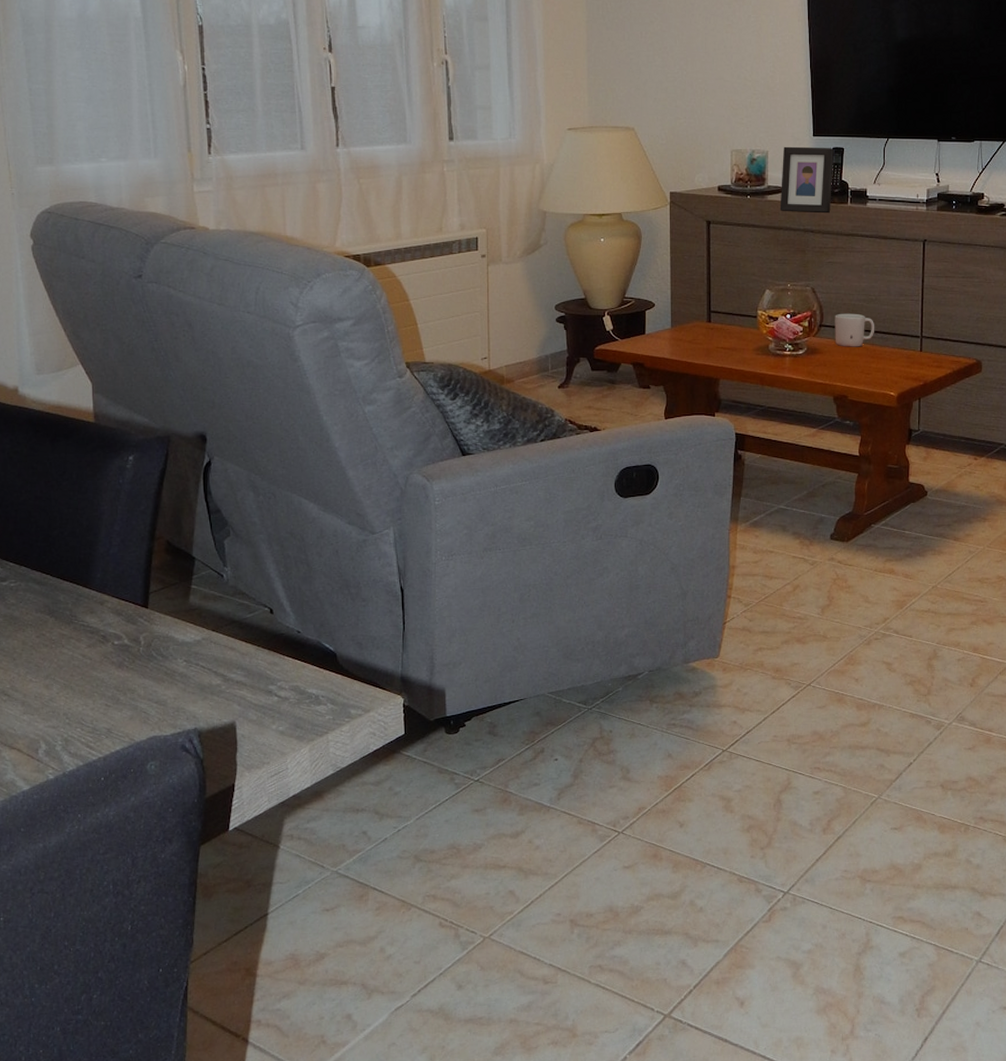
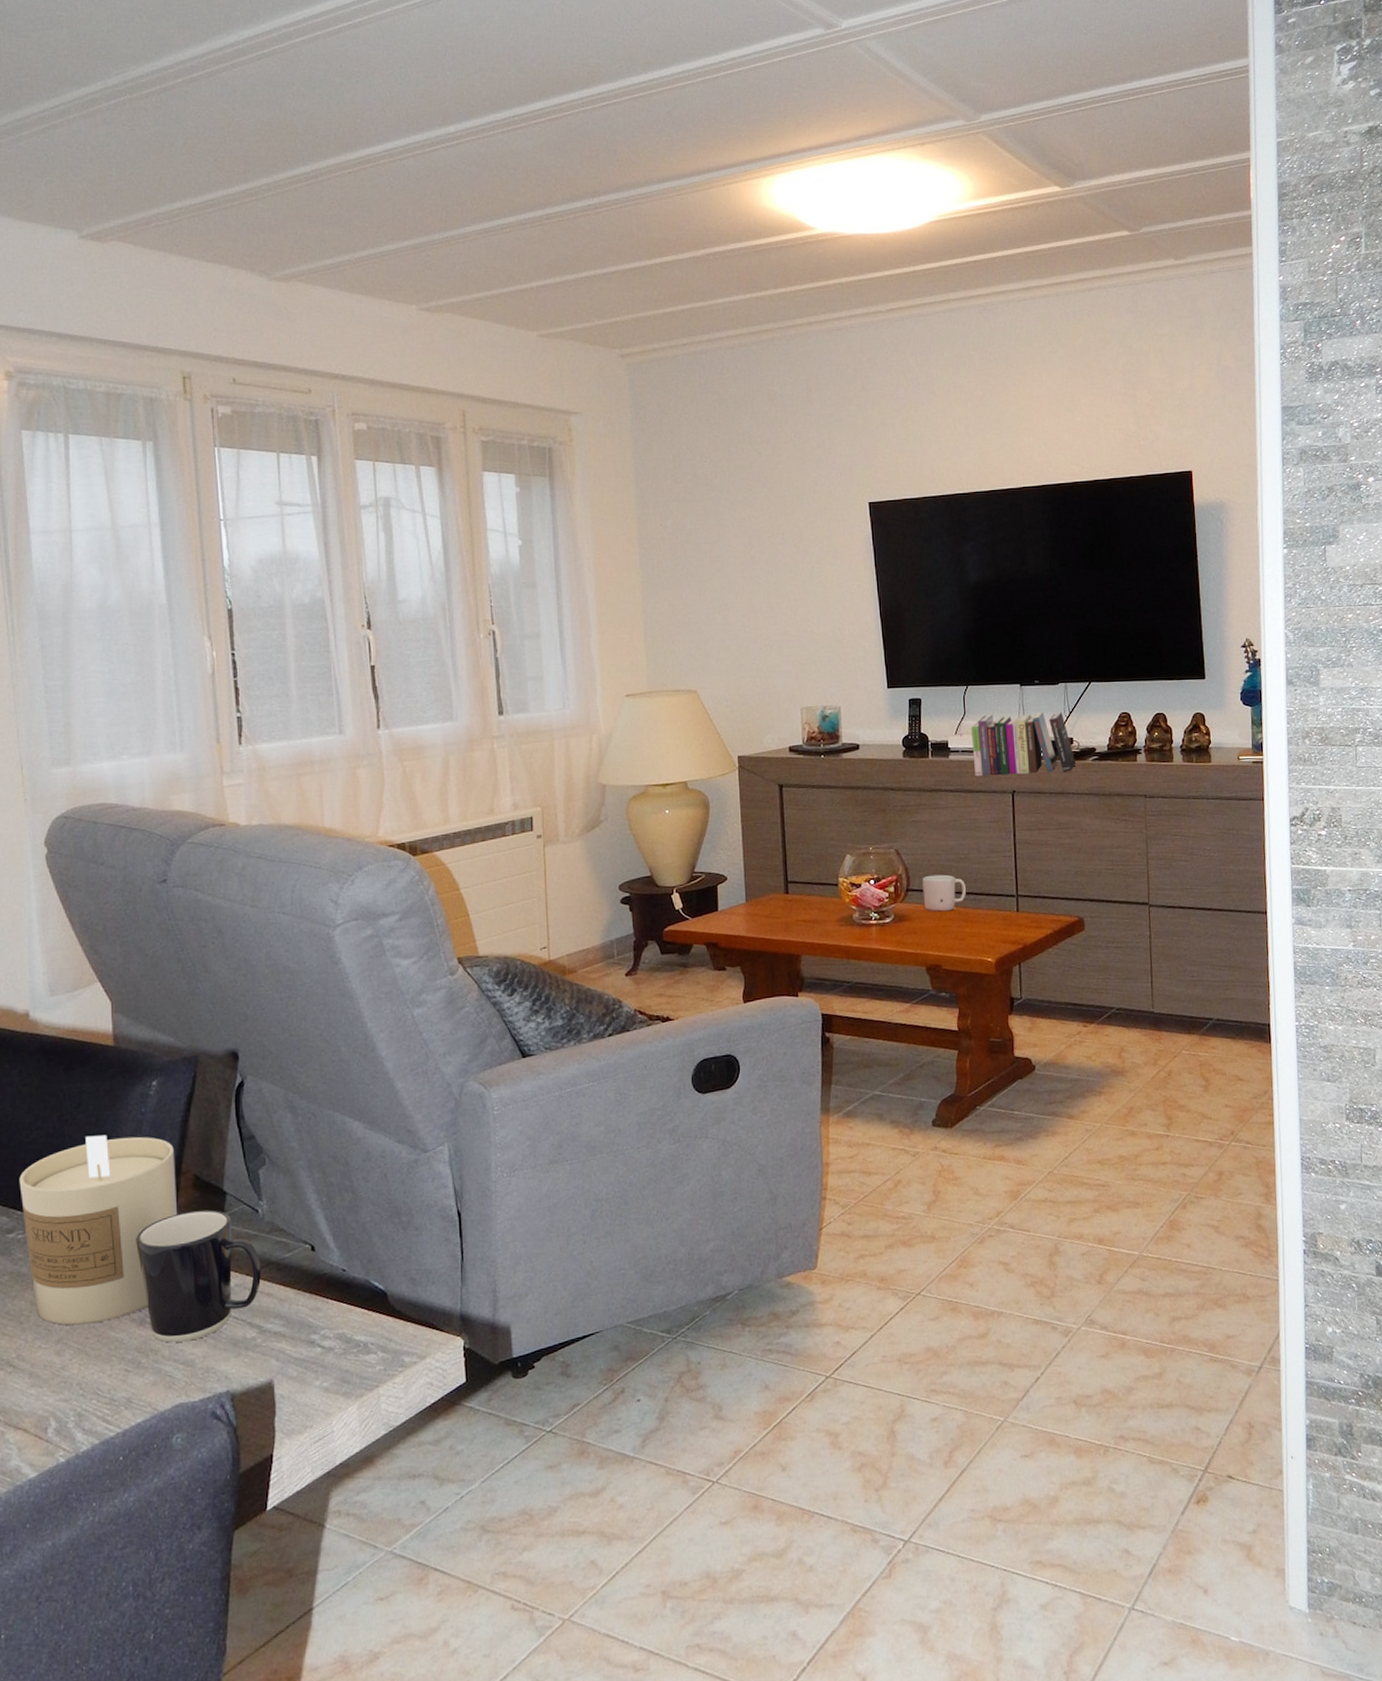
candle: none [11,501,152,664] -> present [19,1135,178,1326]
mug: none [115,572,226,684] -> present [136,1209,262,1343]
picture frame: present [779,146,834,214] -> none [856,699,911,770]
books: none [889,167,985,225] -> present [971,711,1076,777]

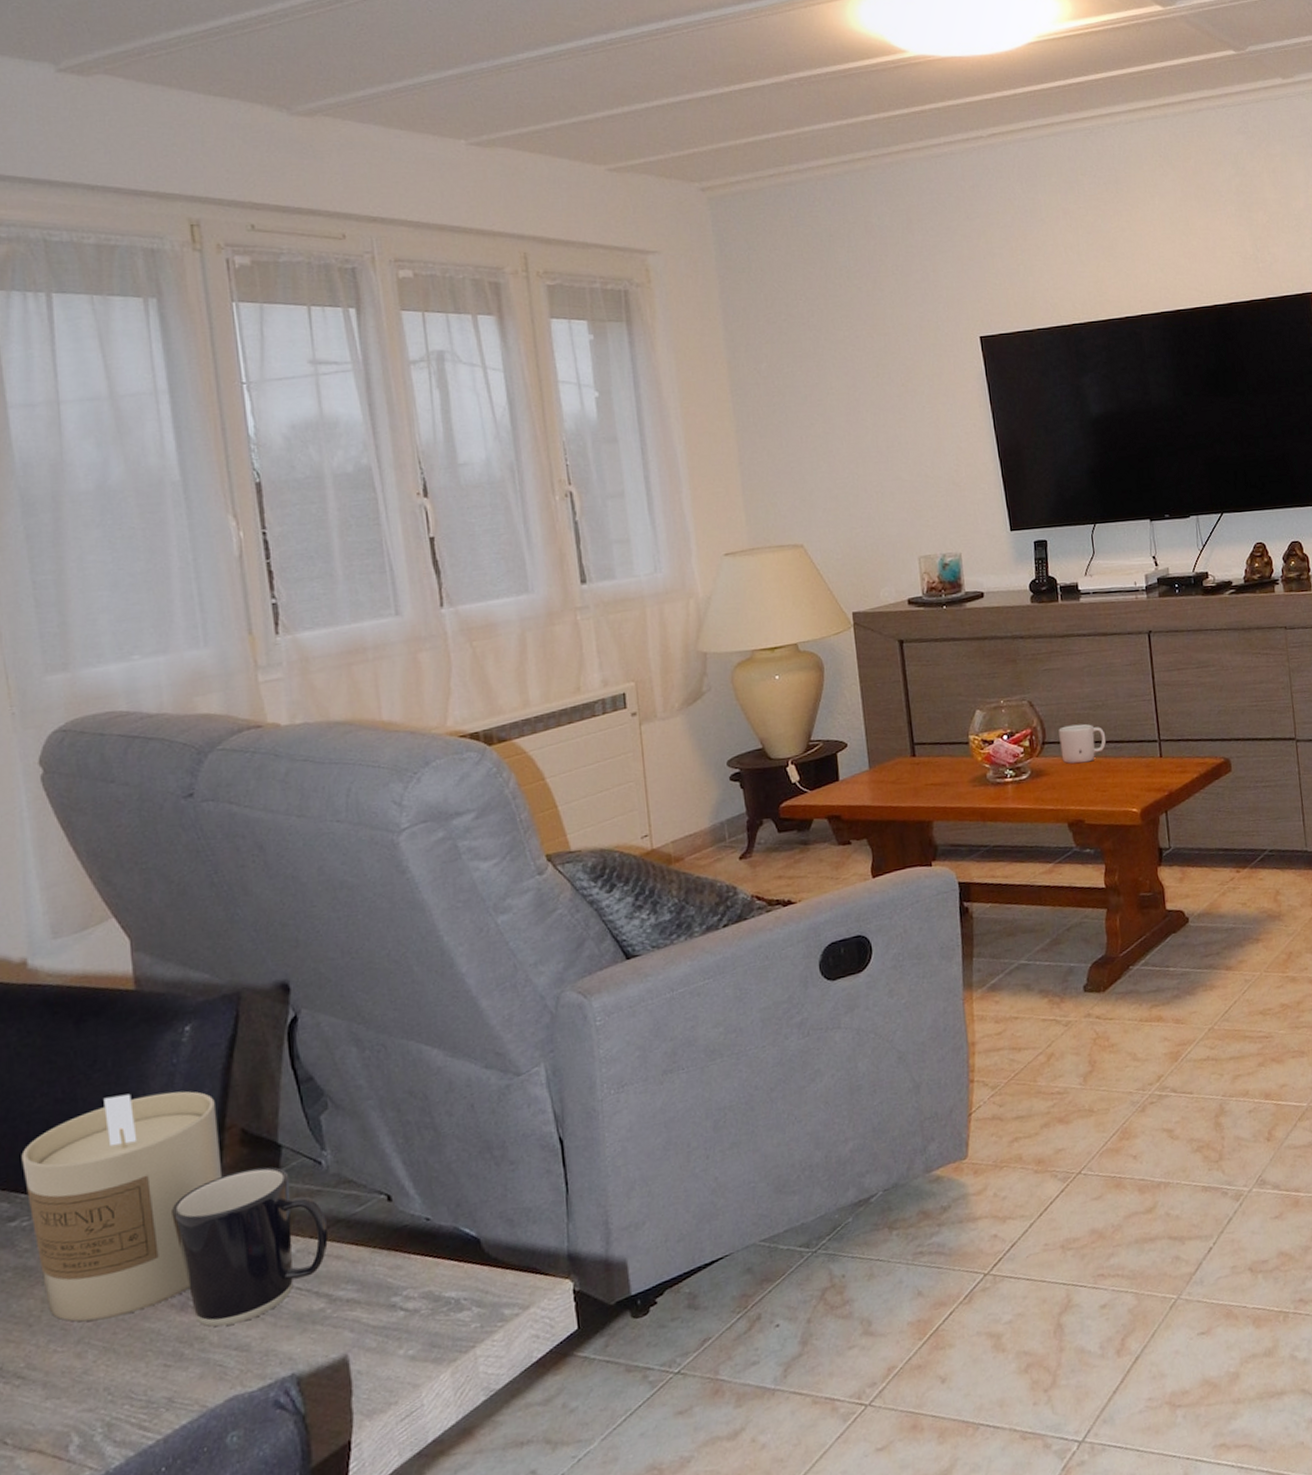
books: present [971,711,1076,777] -> none [1101,546,1213,619]

